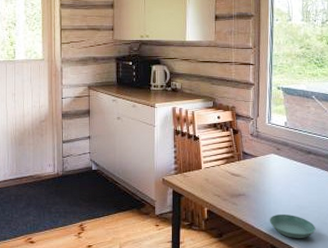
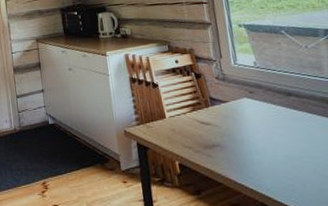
saucer: present [269,214,316,238] -> none [253,166,315,195]

